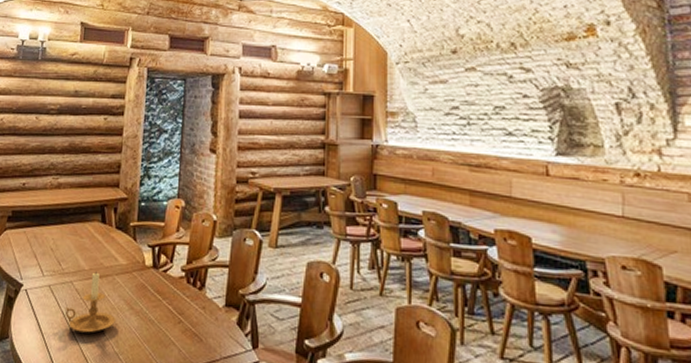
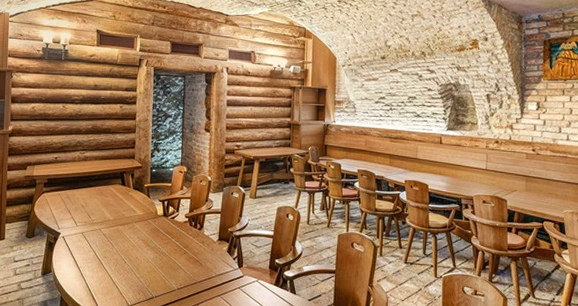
candle holder: present [65,270,116,333] -> none [95,220,136,265]

